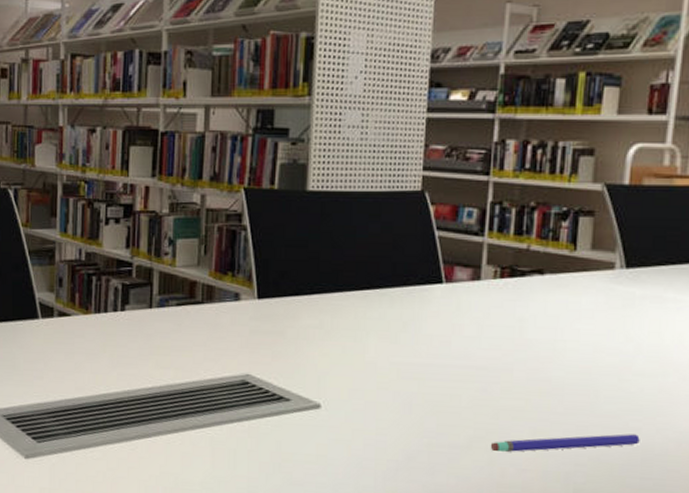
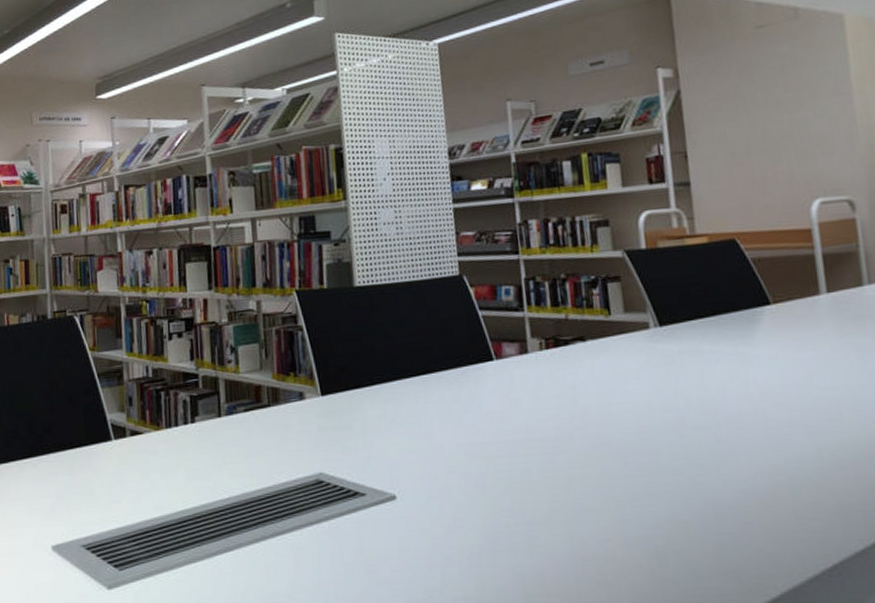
pen: present [490,433,640,452] -> none [566,489,709,524]

